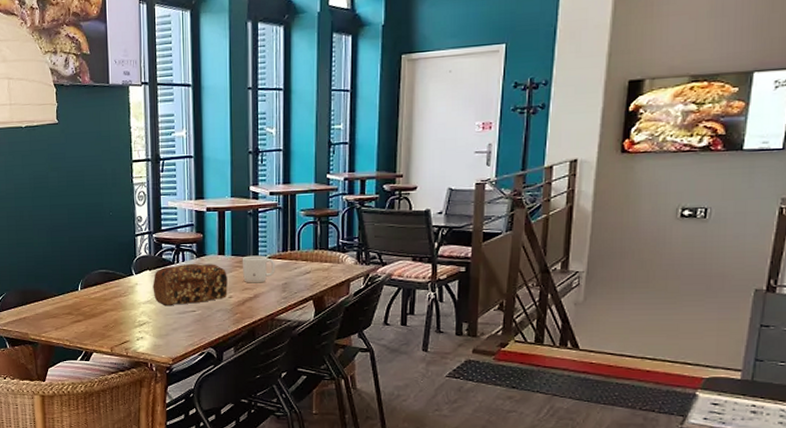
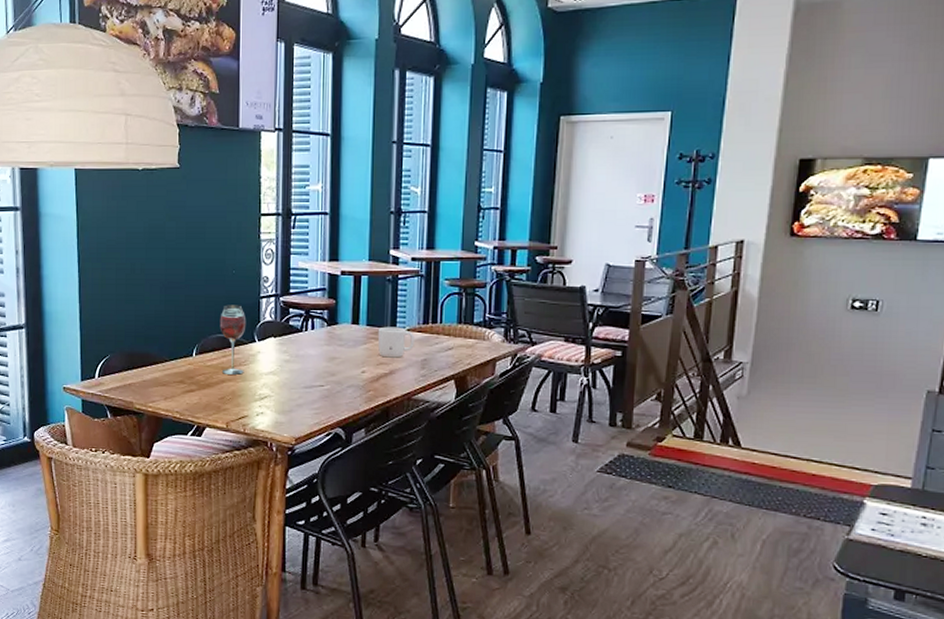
wineglass: none [100,243,124,305] -> present [219,305,247,375]
bread loaf: present [153,263,228,306] -> none [277,332,361,379]

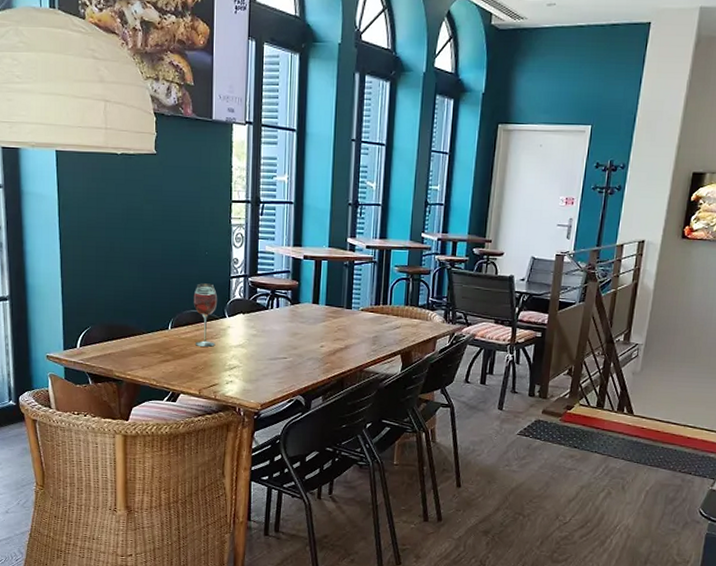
mug: present [377,326,415,358] -> none [335,306,367,335]

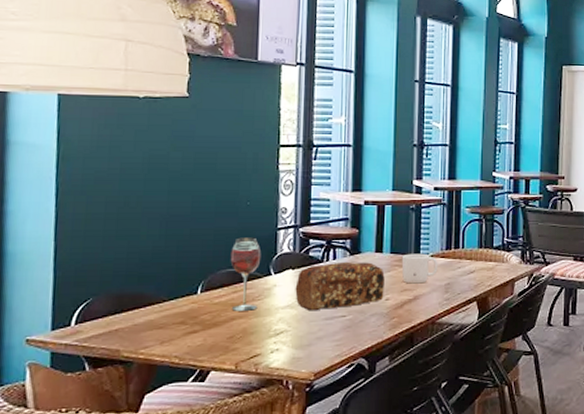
bread loaf: none [245,310,320,352] -> present [295,261,385,311]
mug: none [335,306,367,335] -> present [401,253,438,284]

